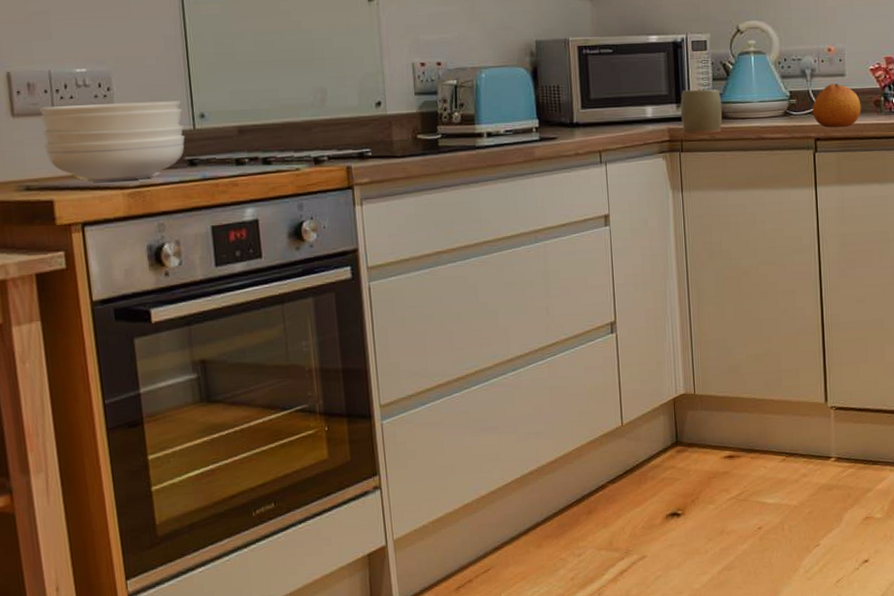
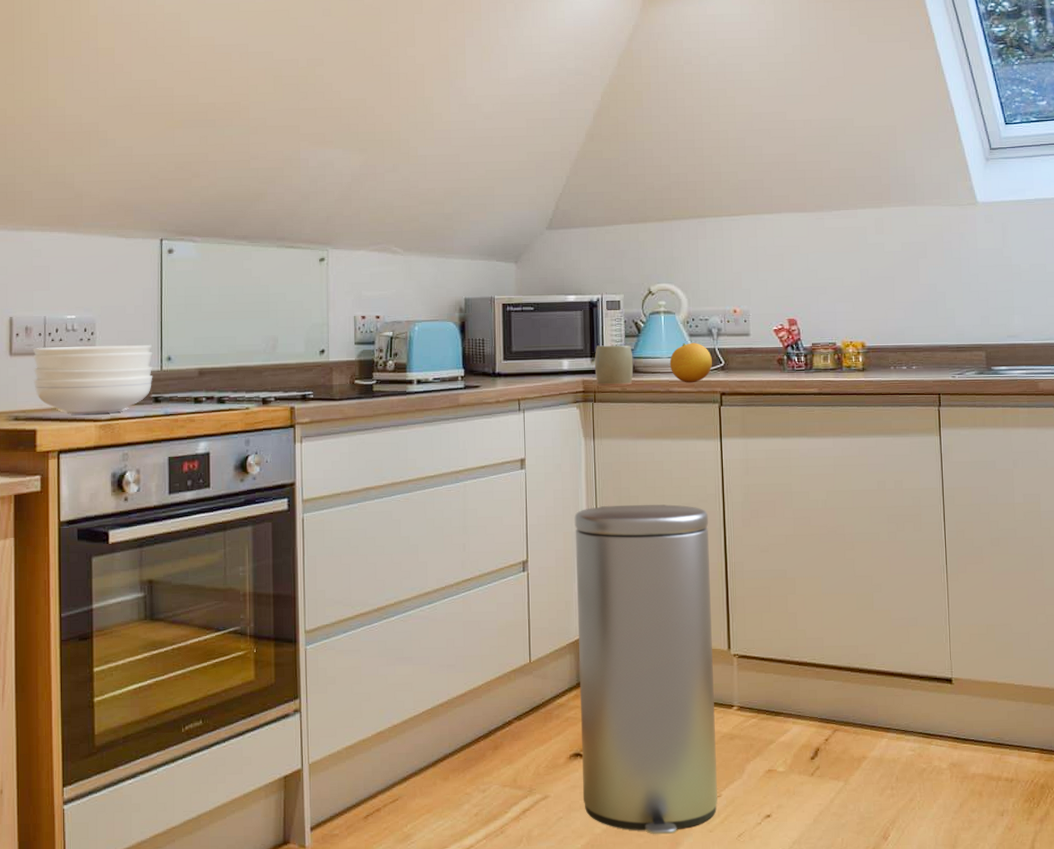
pedal bin: none [664,257,816,587] -> present [574,504,718,835]
fruit: none [761,85,806,129] -> present [669,343,712,383]
fruit: present [812,83,861,128] -> none [718,342,765,384]

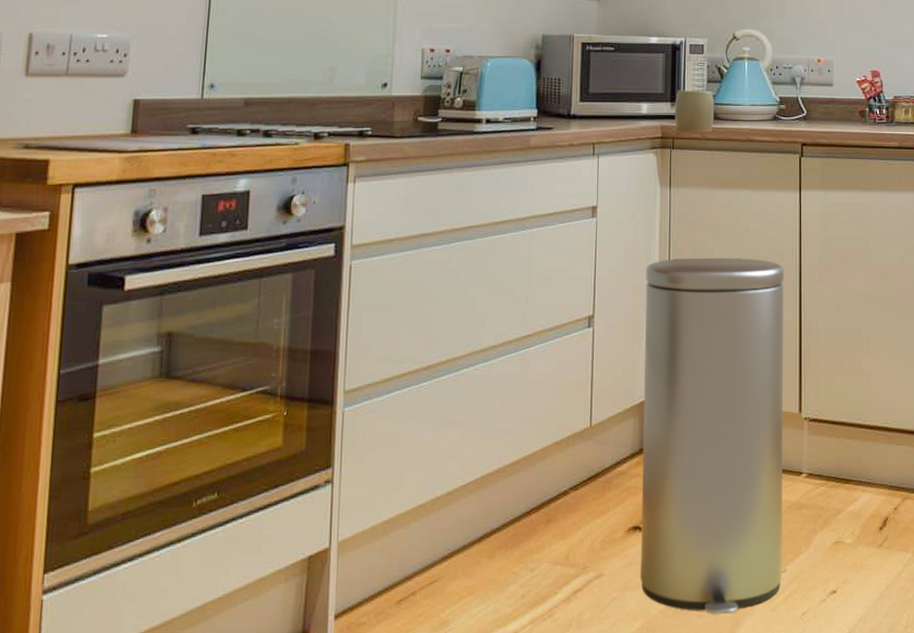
bowl: present [33,345,153,414] -> none [50,68,194,144]
fruit: present [669,343,712,383] -> none [751,91,794,132]

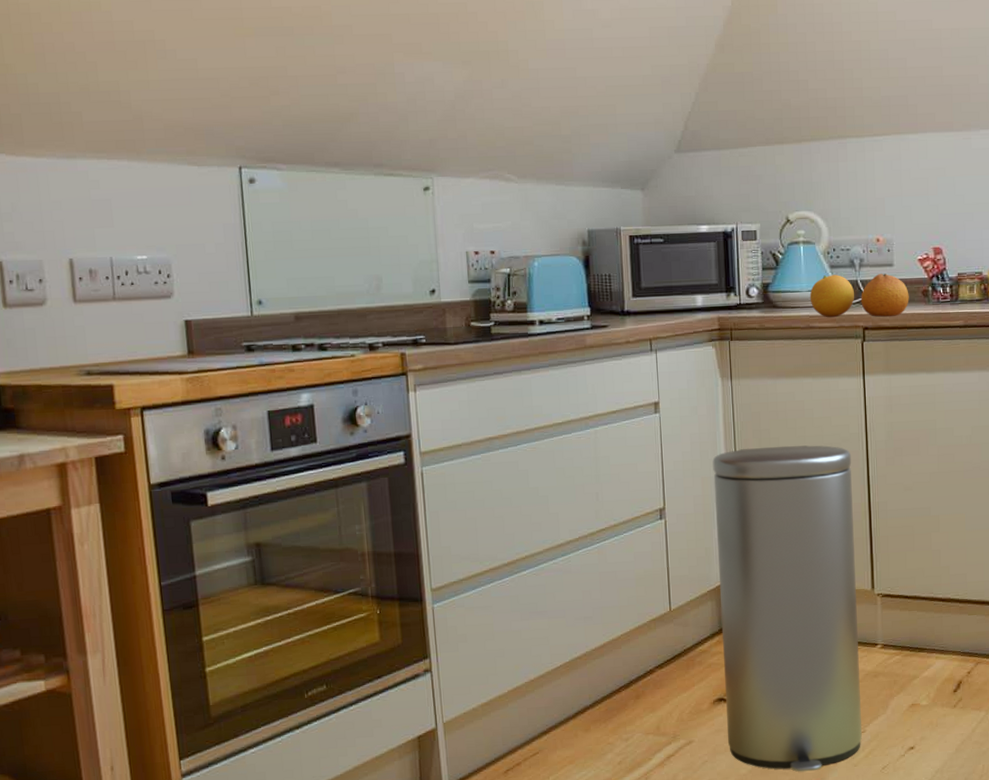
mug: present [674,90,715,133] -> none [730,278,772,323]
fruit: none [751,91,794,132] -> present [809,275,854,318]
fruit: none [800,92,847,135] -> present [861,273,909,318]

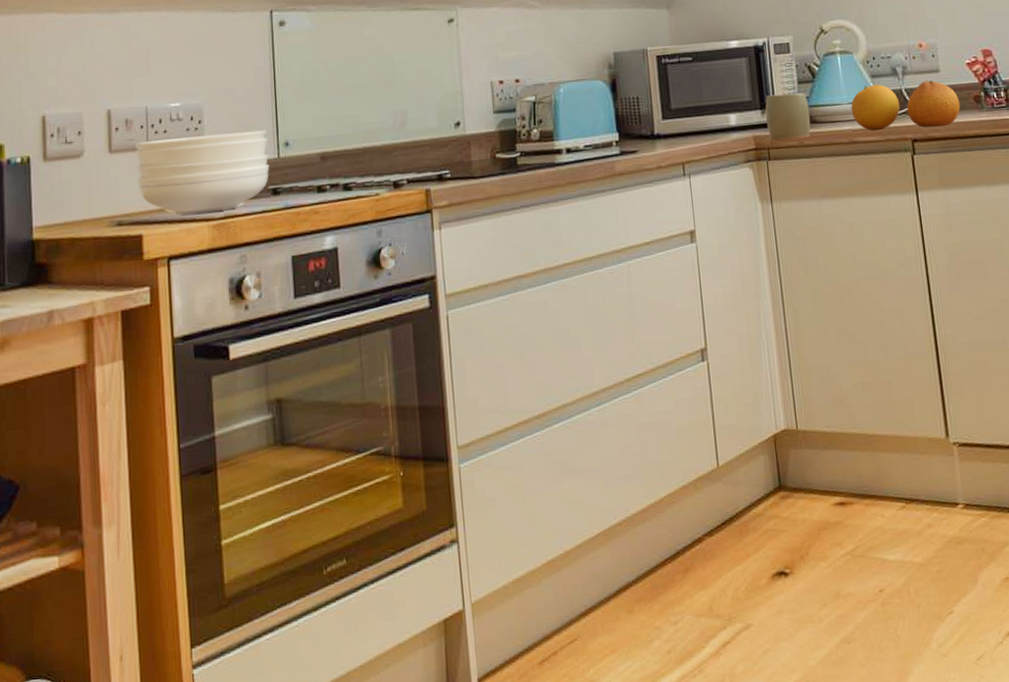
bowl: none [100,287,243,367] -> present [134,130,270,214]
pedal bin: present [712,445,862,772] -> none [756,272,950,664]
mug: none [730,278,772,323] -> present [765,93,811,141]

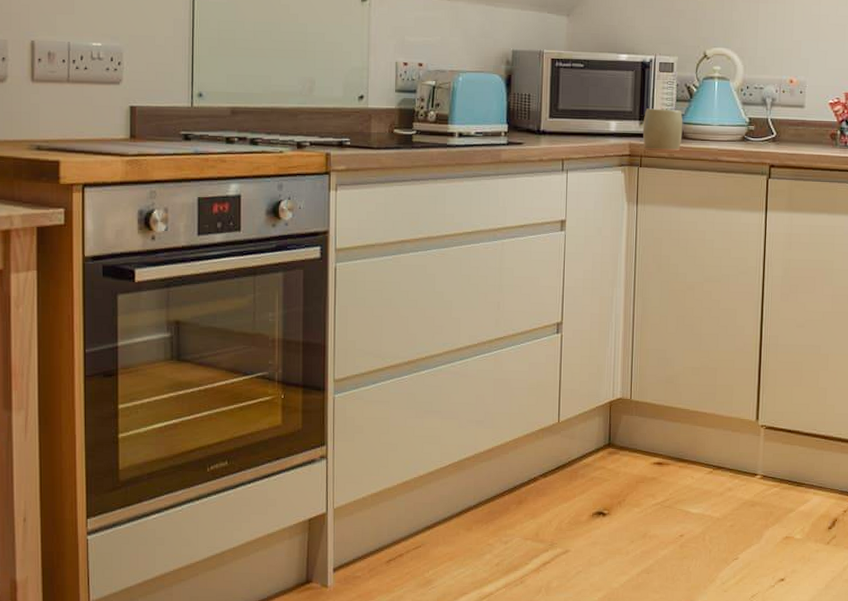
bowl: present [134,130,270,214] -> none [56,75,183,148]
fruit: present [850,84,900,131] -> none [720,111,764,153]
fruit: present [906,80,961,128] -> none [769,113,818,157]

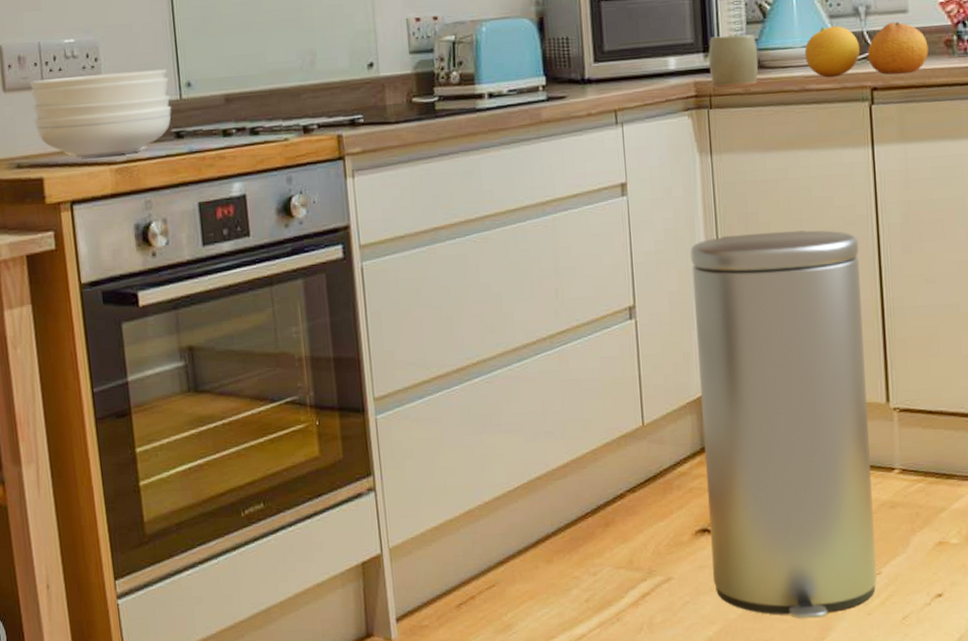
bowl: none [56,75,183,148] -> present [29,69,172,157]
pedal bin: none [603,272,748,592] -> present [690,230,877,619]
fruit: none [720,111,764,153] -> present [804,26,860,78]
fruit: none [769,113,818,157] -> present [867,21,929,75]

